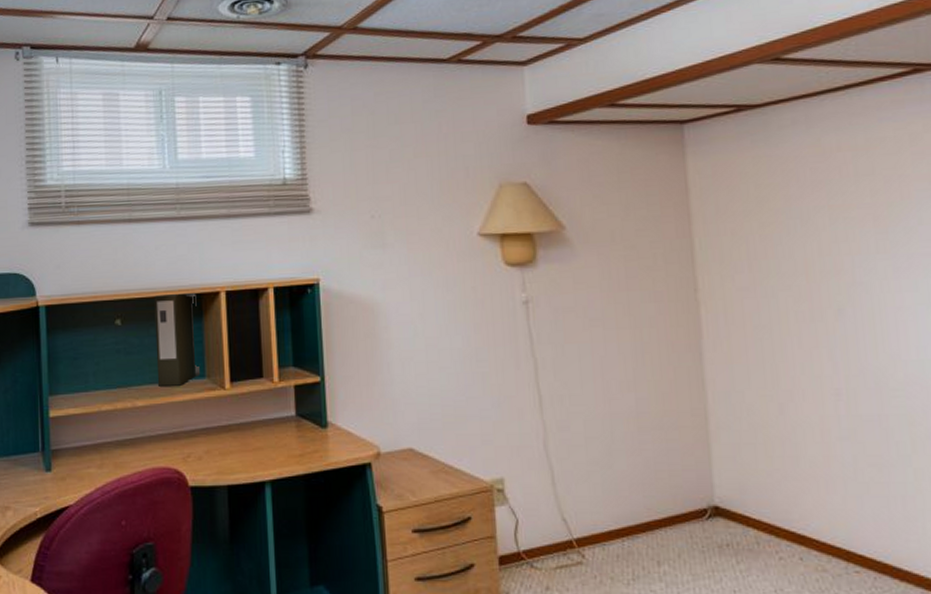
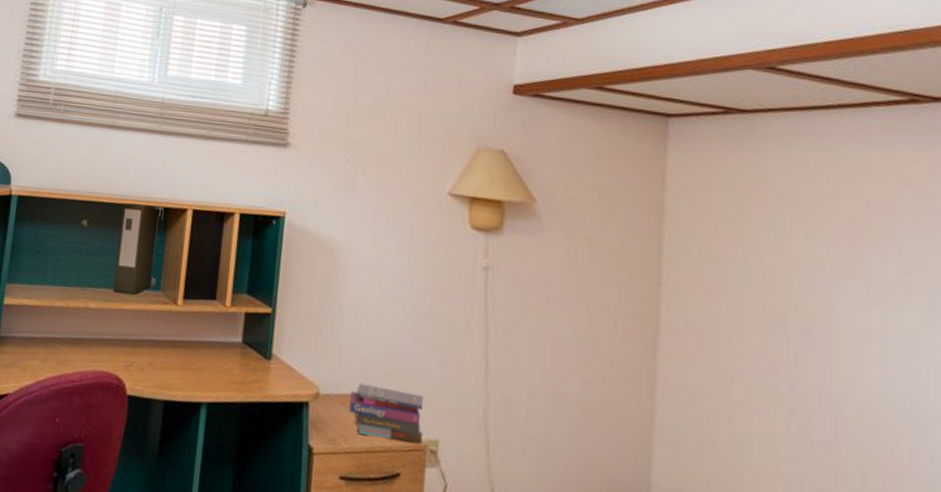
books: none [411,435,489,486] -> present [349,383,423,444]

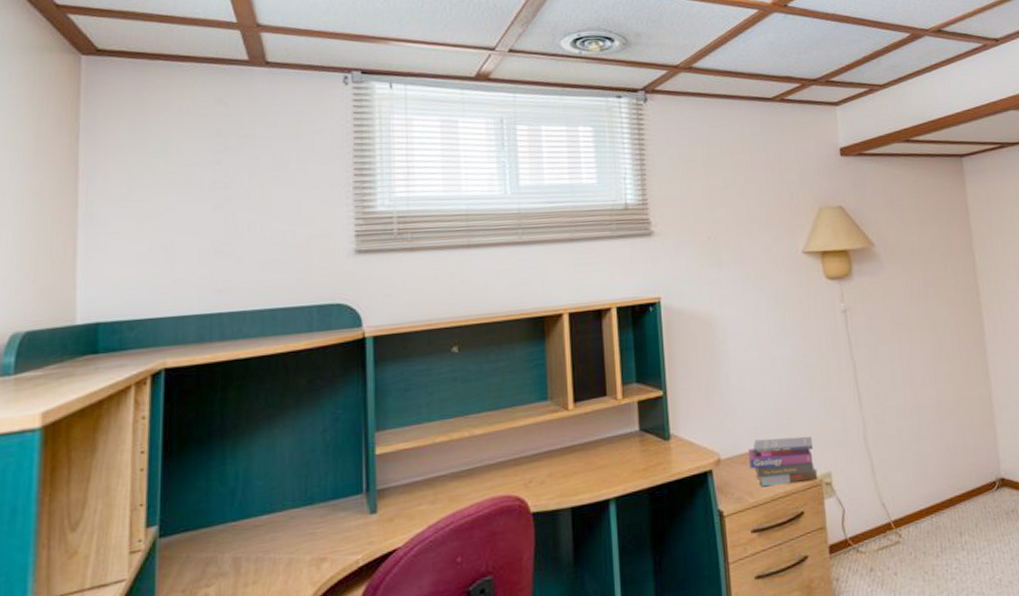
binder: present [113,203,164,295] -> none [494,316,542,412]

